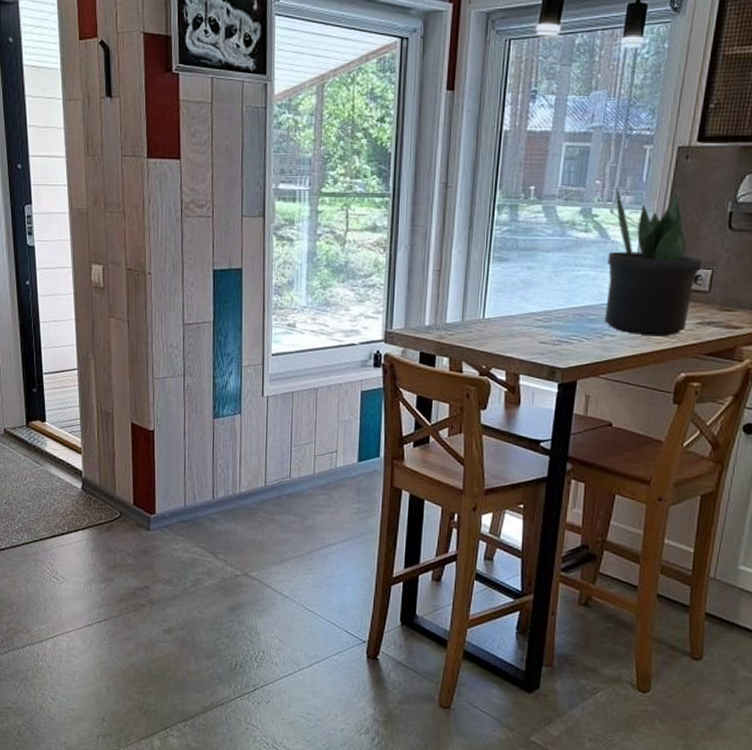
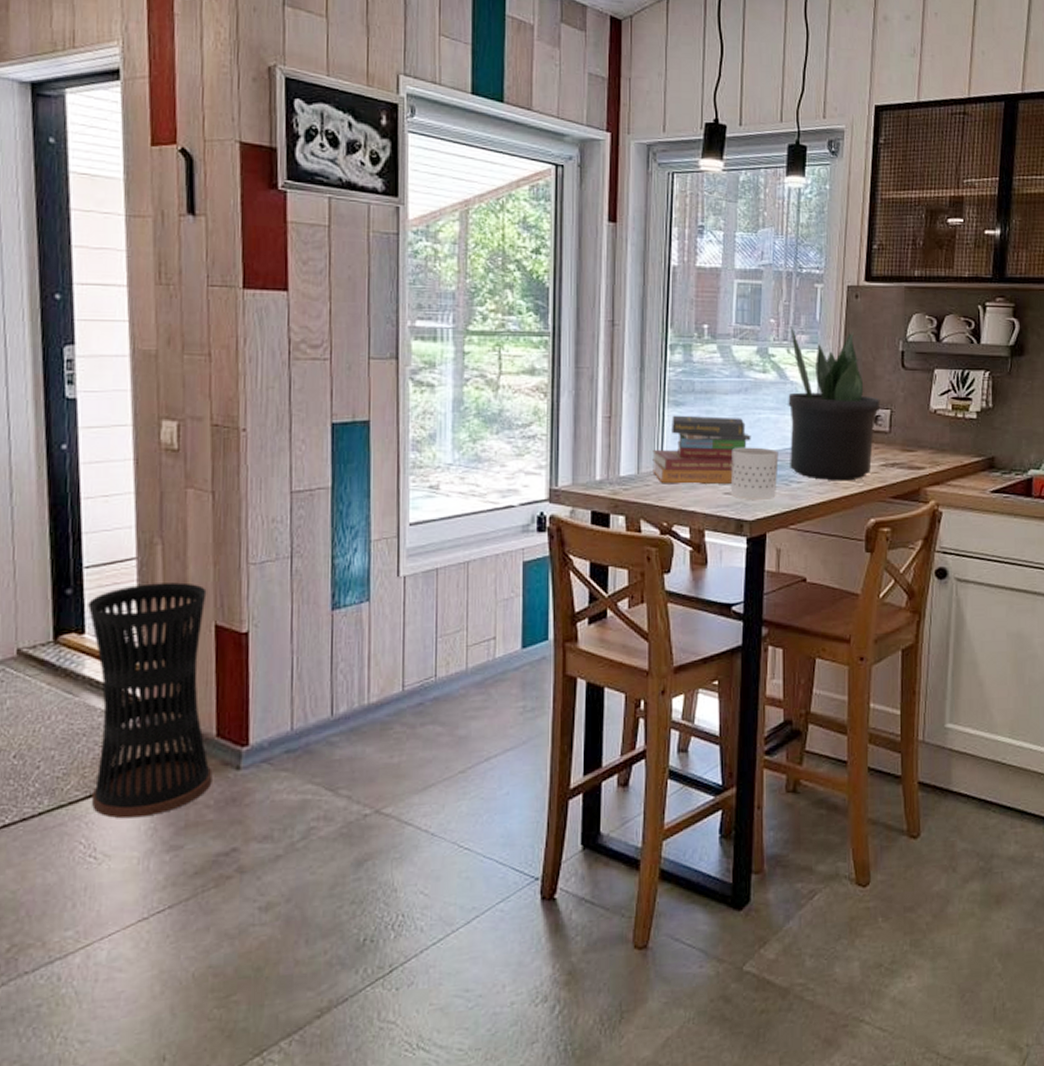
umbrella stand: none [47,388,131,556] -> present [88,582,213,819]
books: none [475,270,569,334] -> present [652,415,751,484]
mug: none [545,301,595,351] -> present [730,447,779,501]

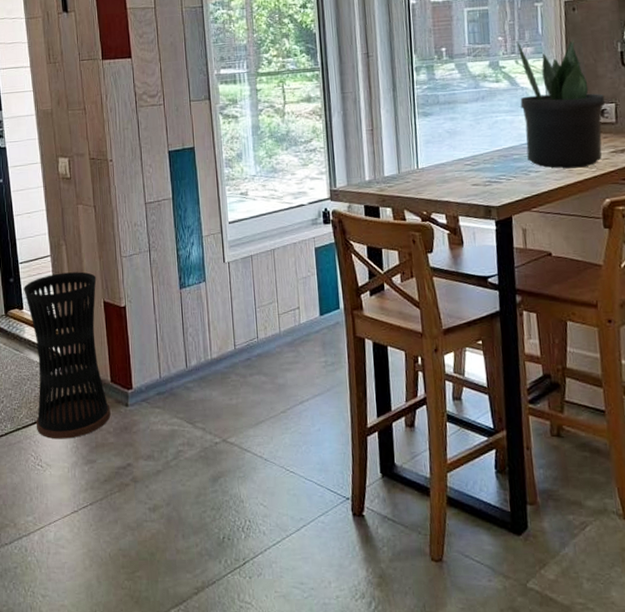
books: present [652,415,751,484] -> none [409,121,492,180]
mug: present [730,447,779,501] -> none [475,144,518,190]

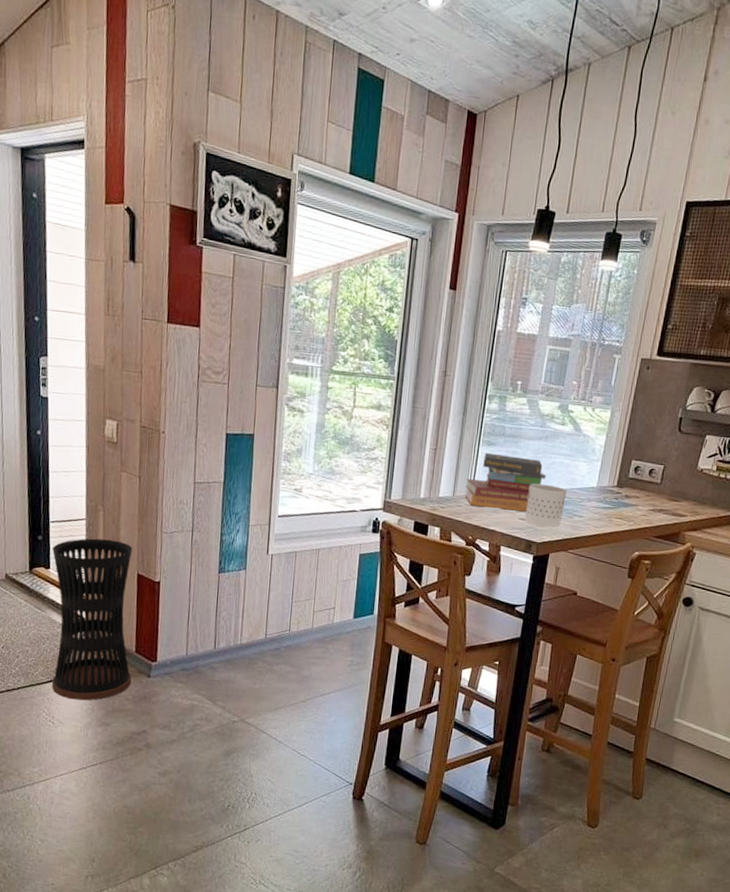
books: none [409,121,492,180] -> present [465,452,546,512]
mug: none [475,144,518,190] -> present [524,483,567,528]
planter: present [516,39,605,168] -> none [575,389,657,519]

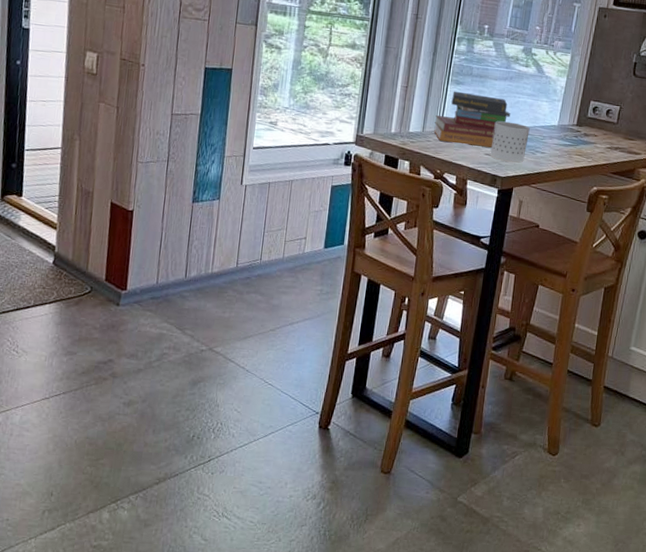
umbrella stand: present [51,538,133,701] -> none [17,167,107,329]

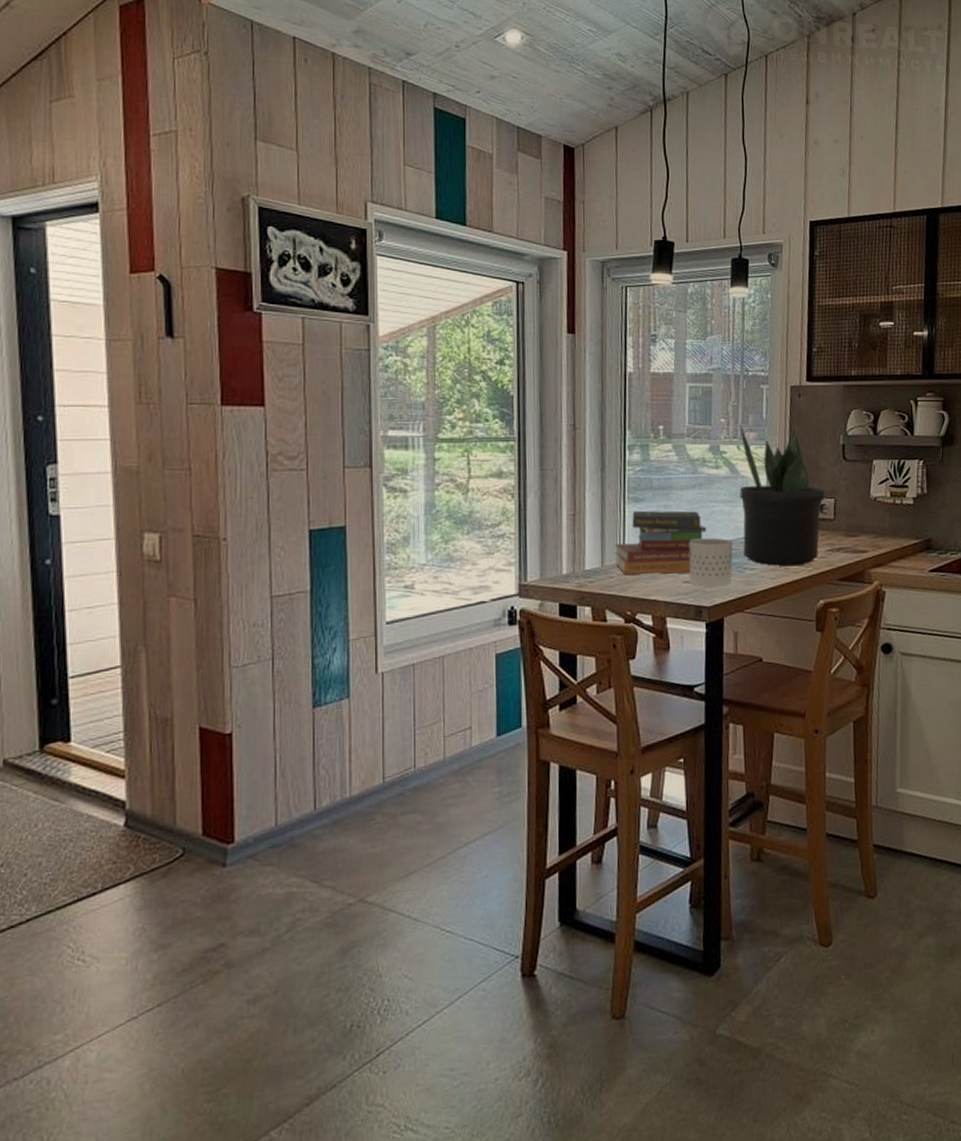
planter: none [537,34,613,156] -> present [739,425,825,566]

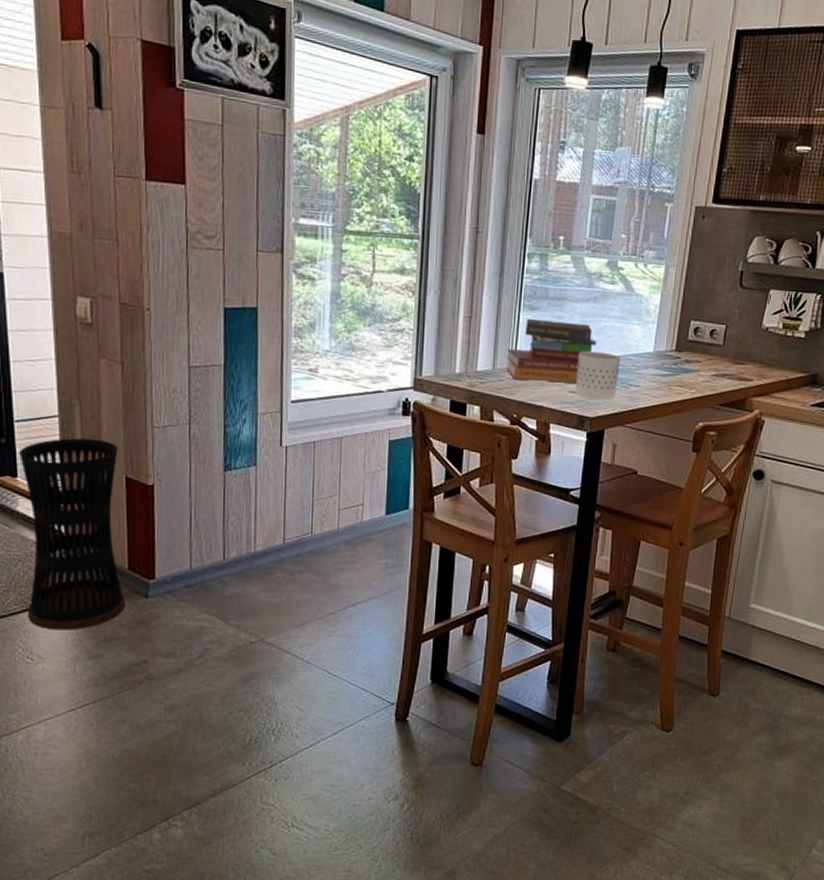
umbrella stand: none [74,688,199,921] -> present [19,438,125,630]
planter: present [739,425,825,566] -> none [630,242,717,387]

